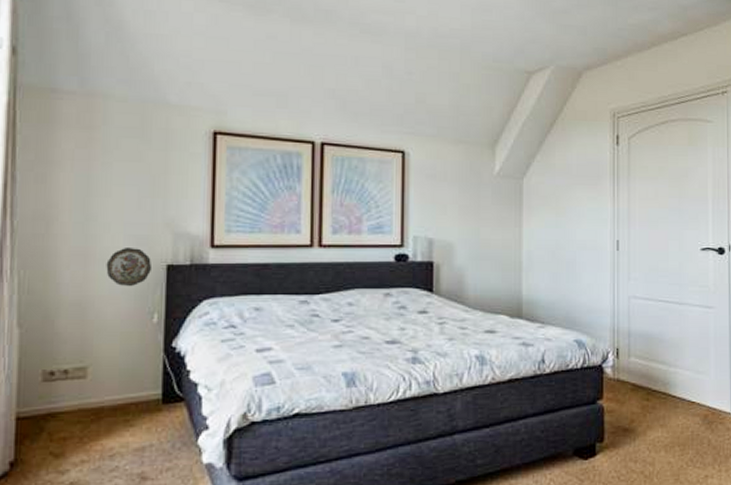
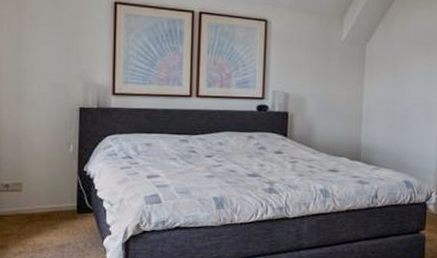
decorative plate: present [106,248,151,287] -> none [34,93,68,124]

